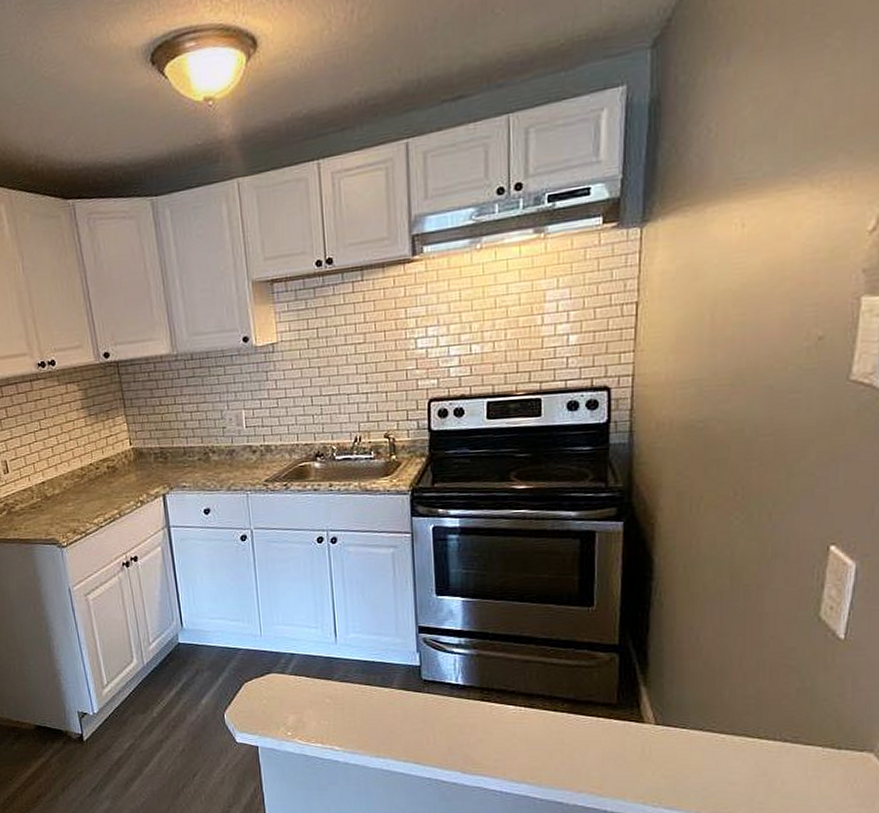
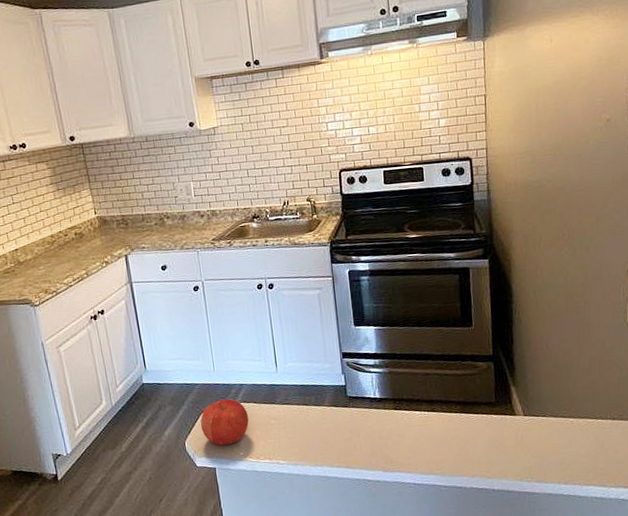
fruit: none [242,669,300,723] -> present [200,399,249,446]

